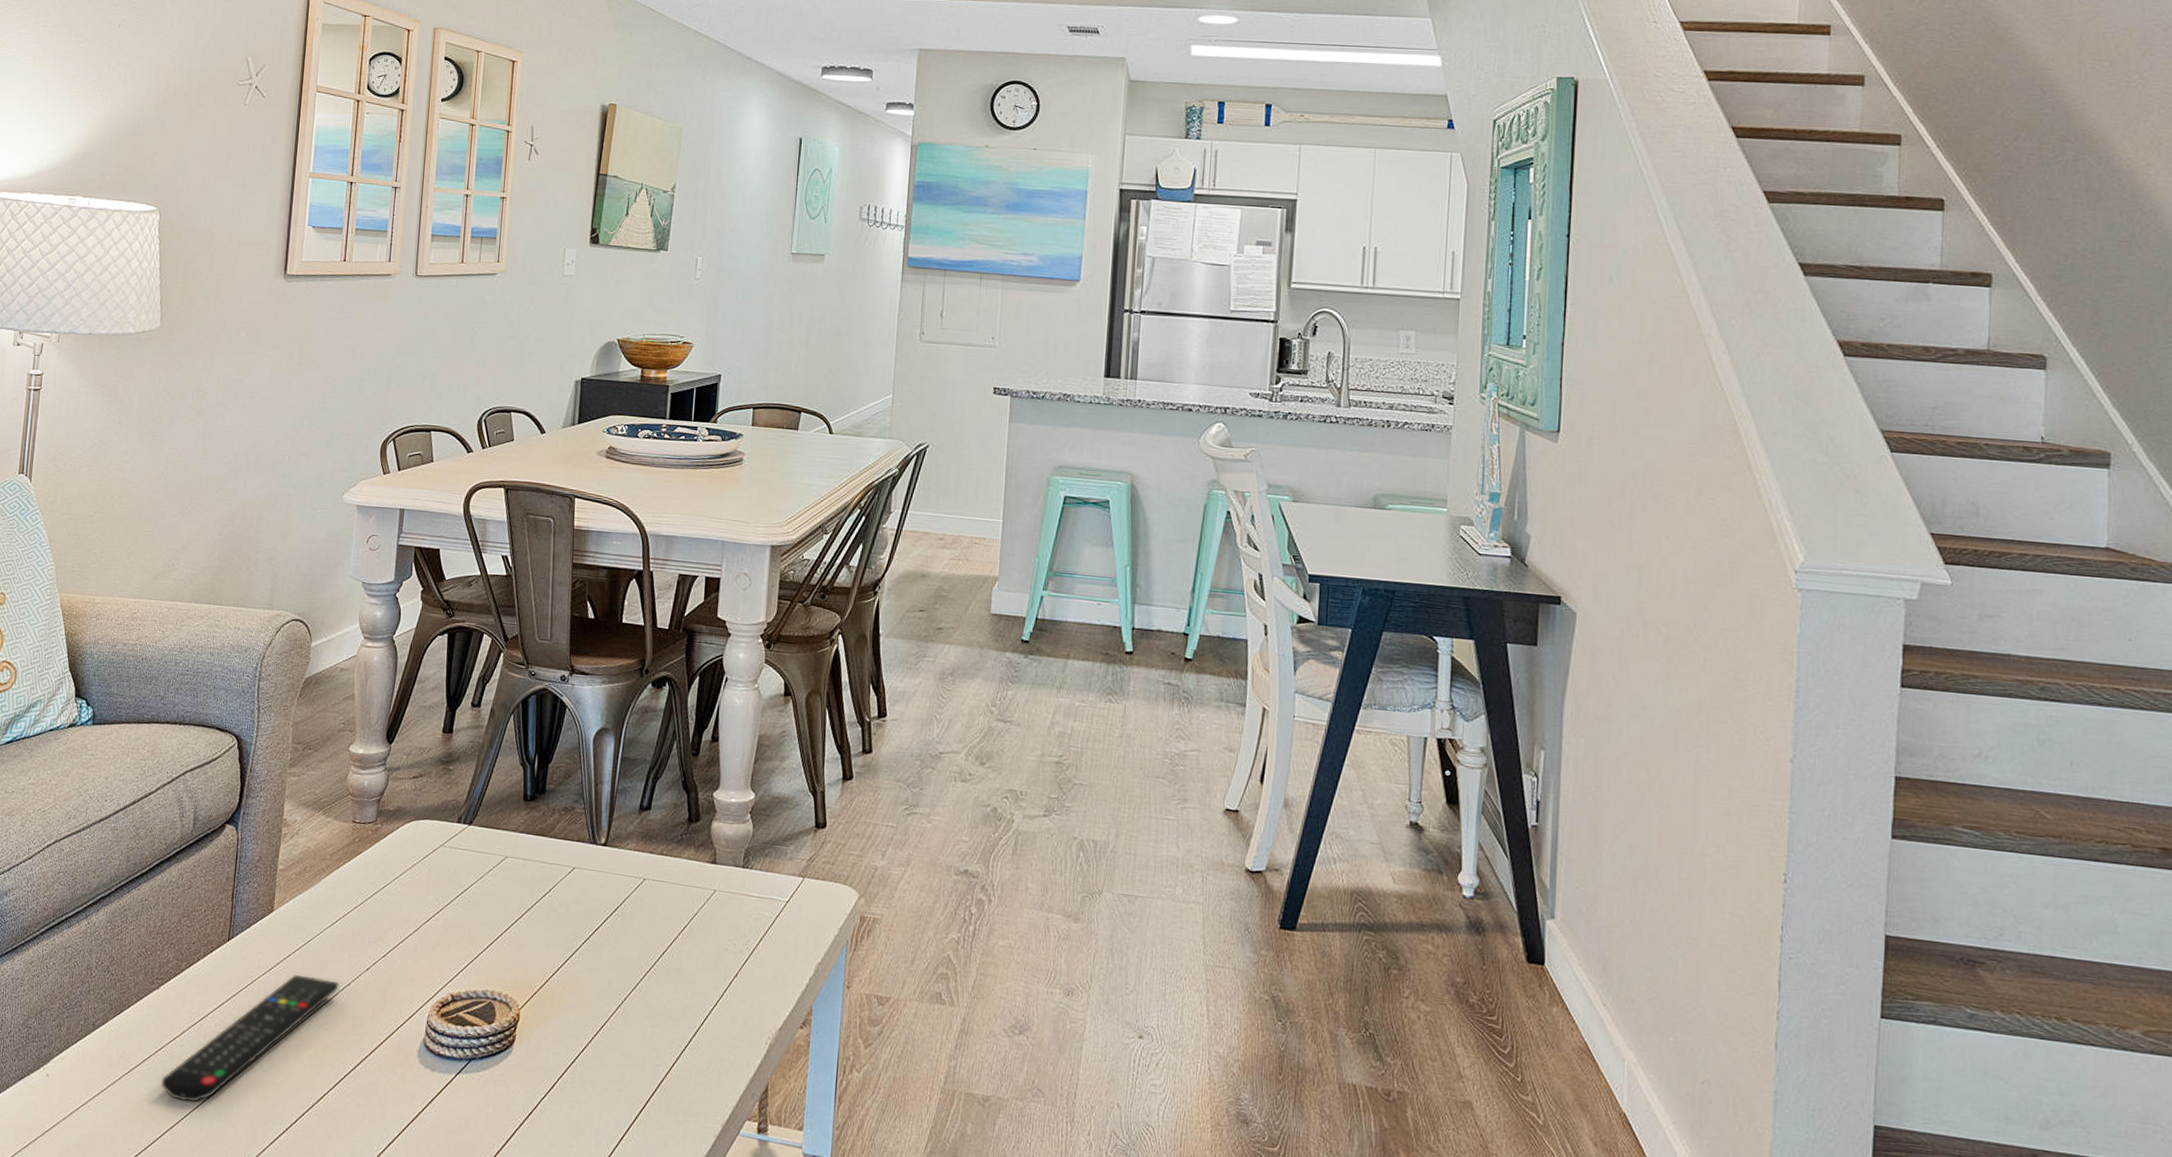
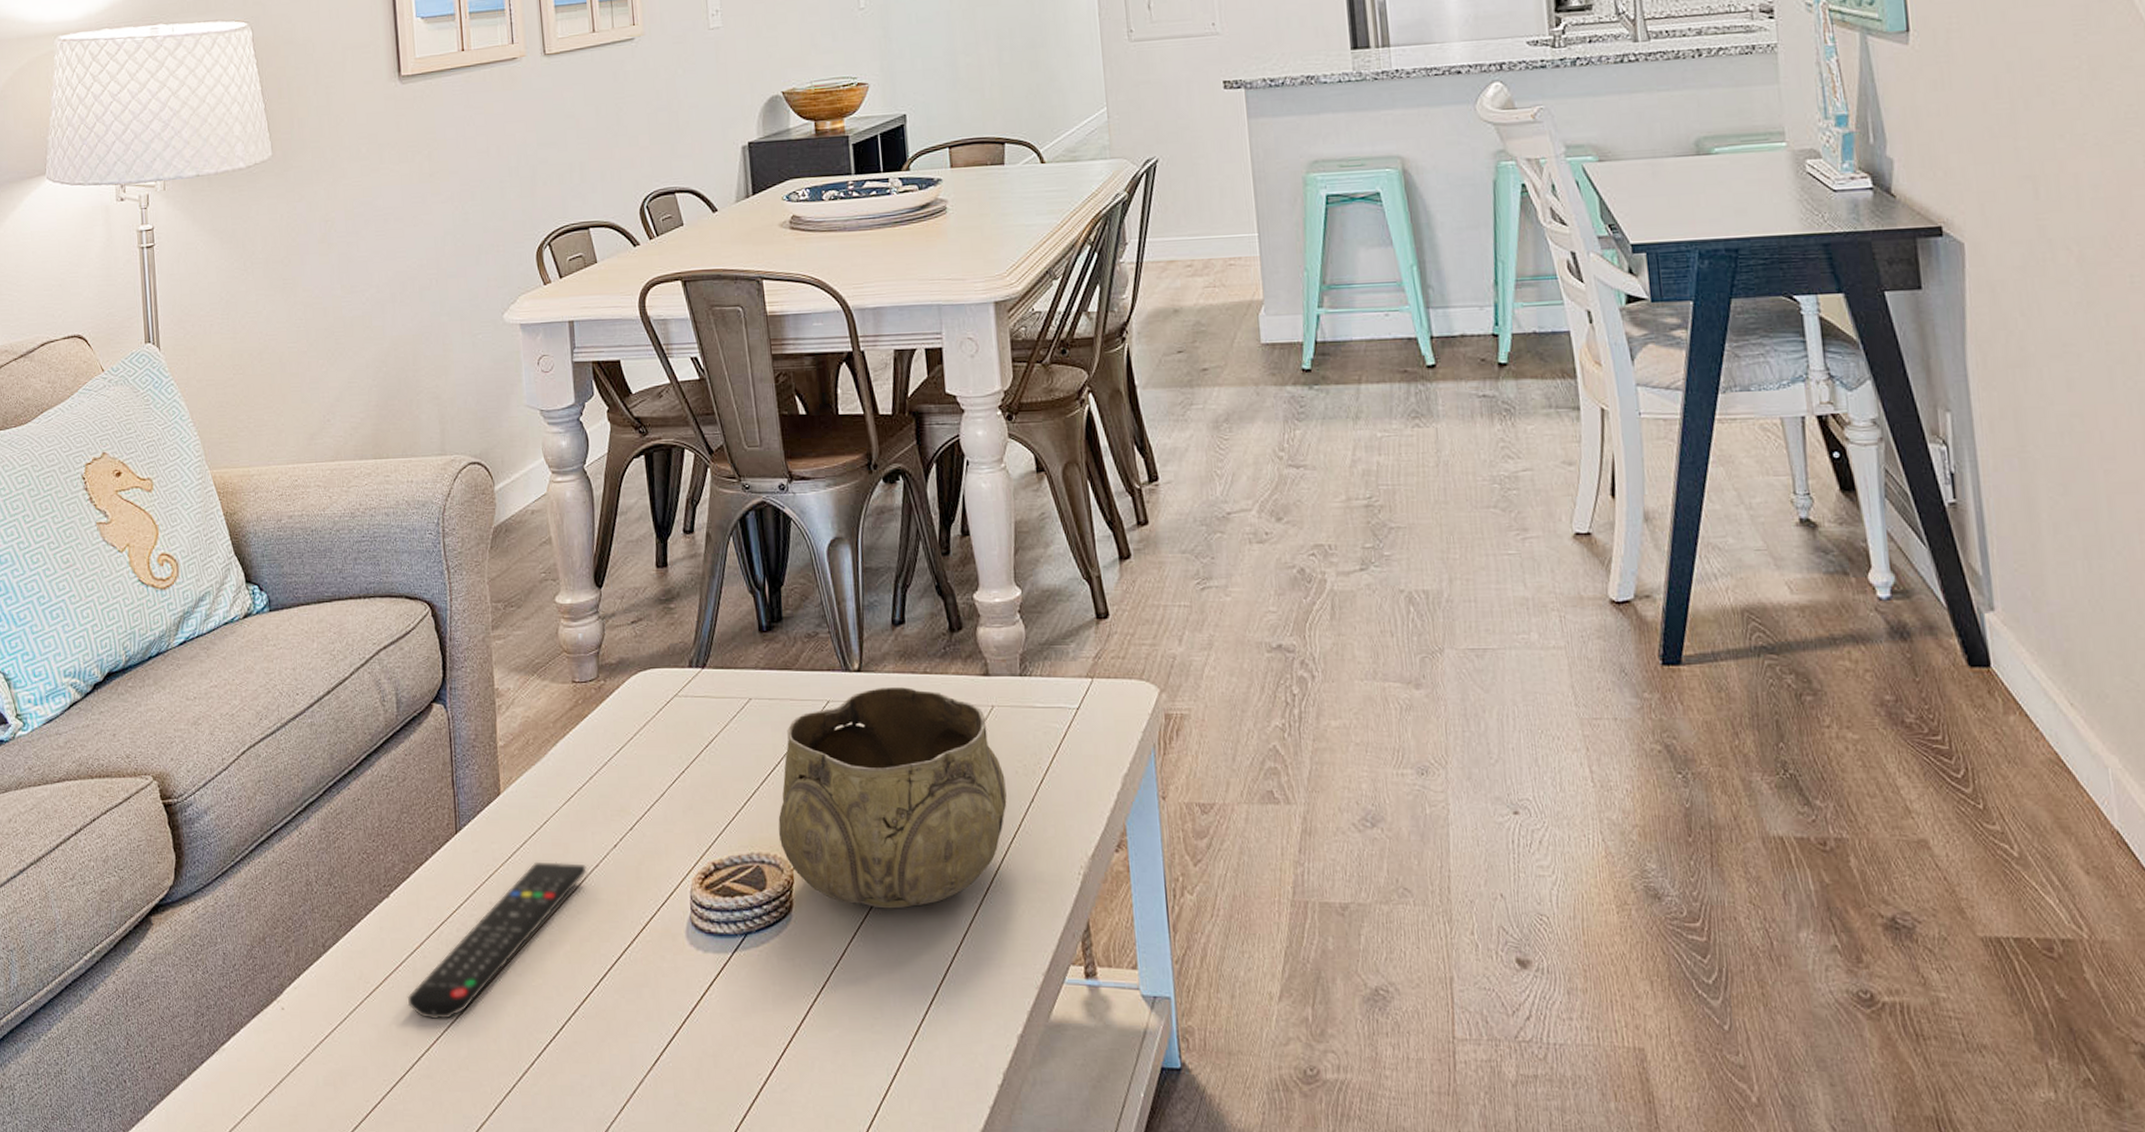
decorative bowl: none [513,862,716,1054] -> present [778,686,1007,909]

